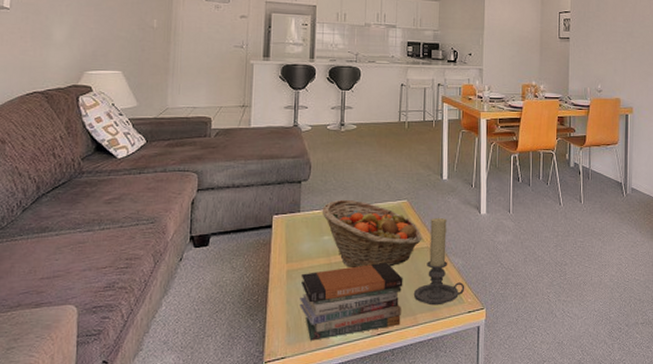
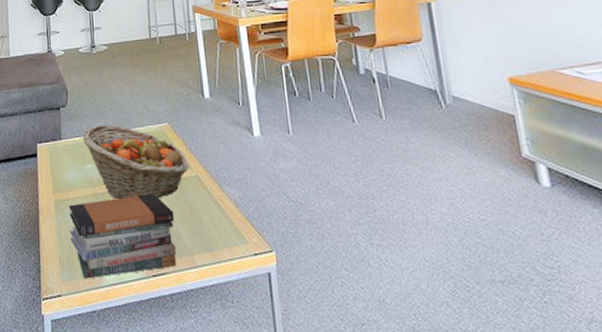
candle holder: present [413,217,465,306] -> none [187,141,247,245]

